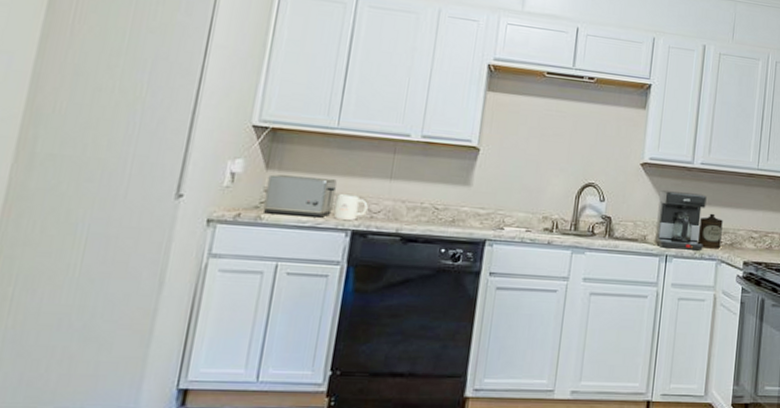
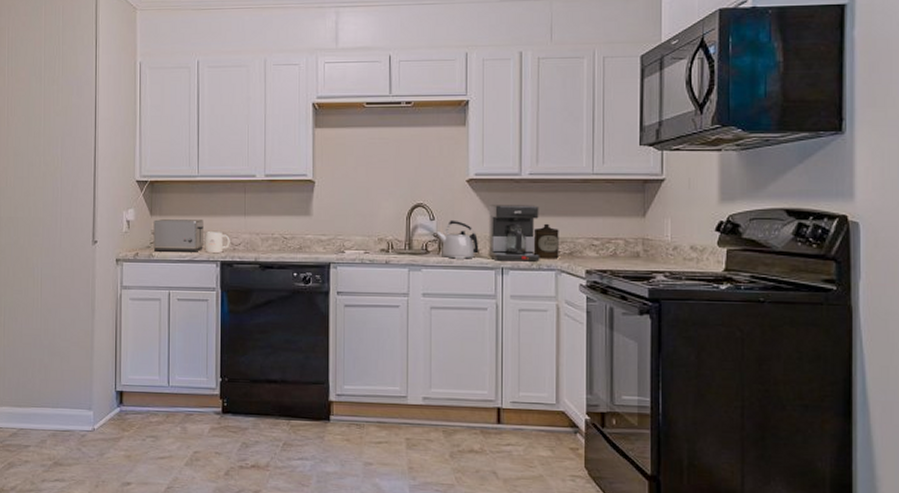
kettle: none [603,202,646,244] -> present [435,219,479,259]

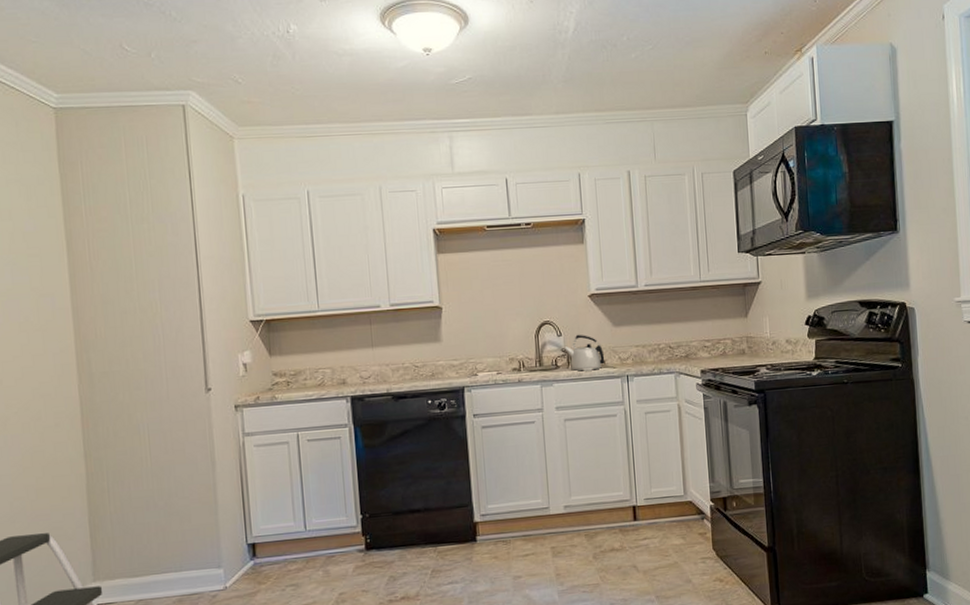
toaster: present [153,219,204,252] -> none [273,356,331,393]
mug: present [205,232,230,254] -> none [331,366,359,390]
coffee maker: present [488,205,540,262] -> none [611,314,661,370]
canister: present [534,223,559,259] -> none [653,330,677,364]

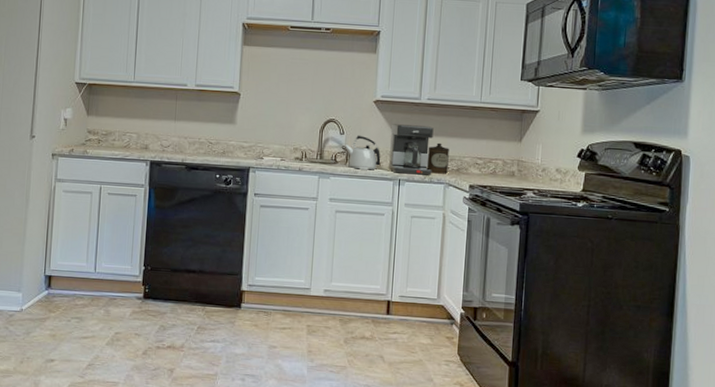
coffee maker: none [611,314,661,370] -> present [388,124,434,176]
canister: none [653,330,677,364] -> present [427,142,449,174]

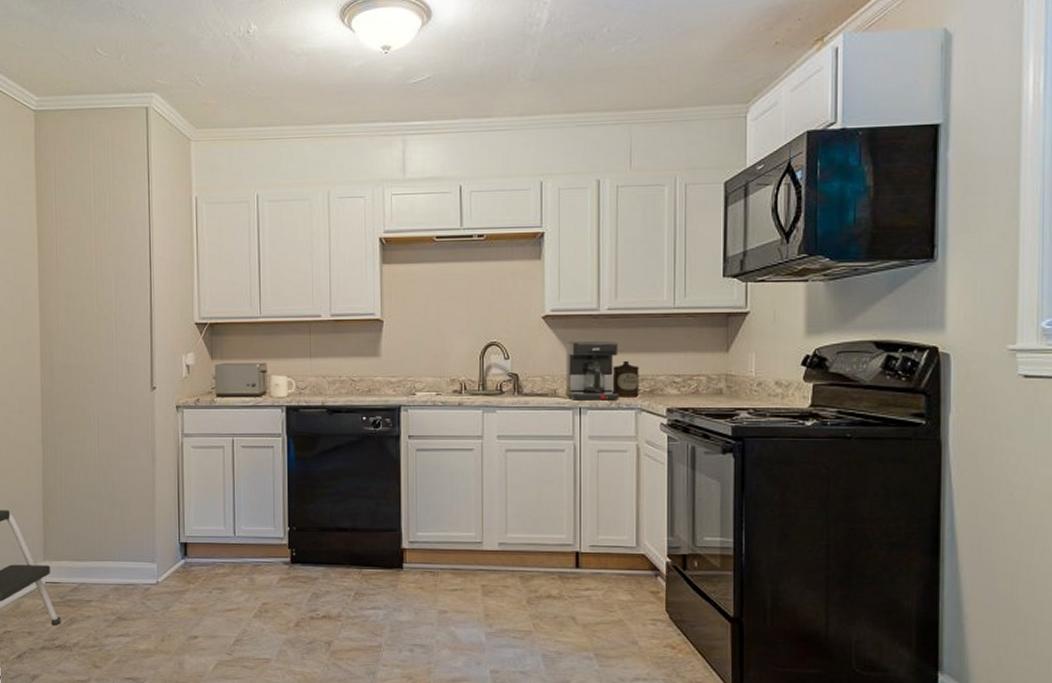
toaster: none [88,119,137,151] -> present [214,363,268,397]
mug: none [136,133,160,154] -> present [269,375,296,398]
kettle: present [344,135,381,170] -> none [510,358,556,399]

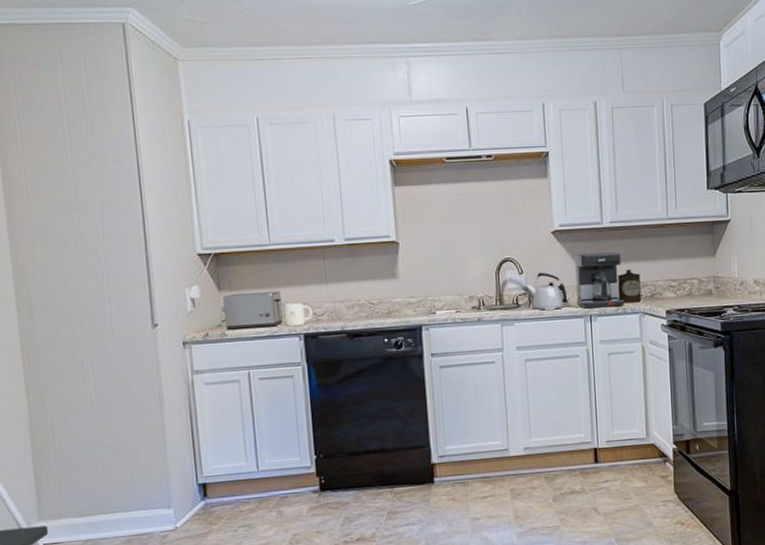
kettle: none [510,358,556,399] -> present [524,272,568,310]

